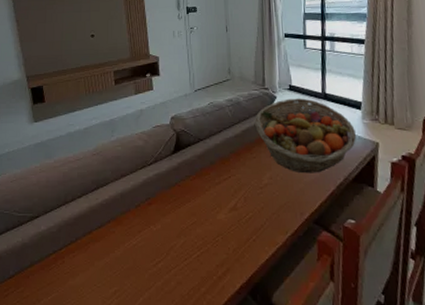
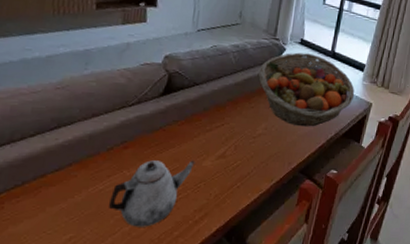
teapot: none [142,214,210,282] -> present [108,160,195,227]

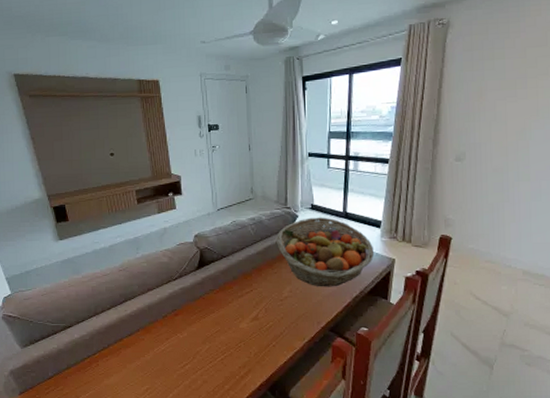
teapot: present [108,160,195,227] -> none [170,323,233,381]

